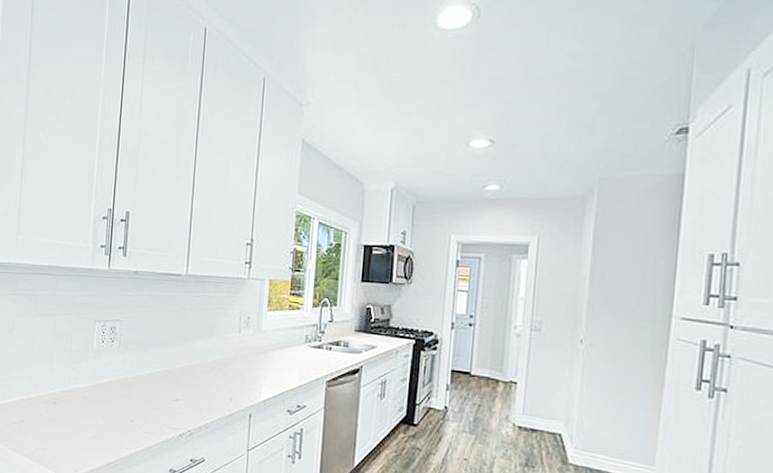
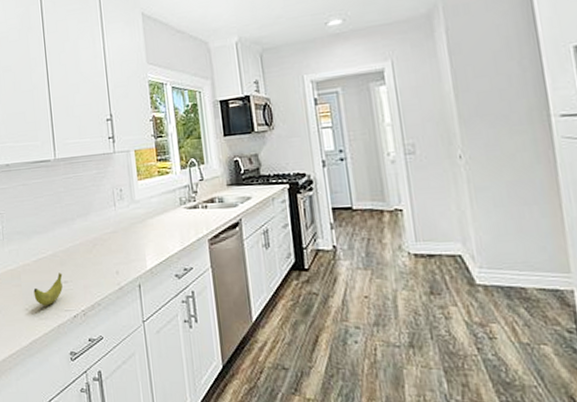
banana: none [142,390,175,421] -> present [33,273,63,306]

